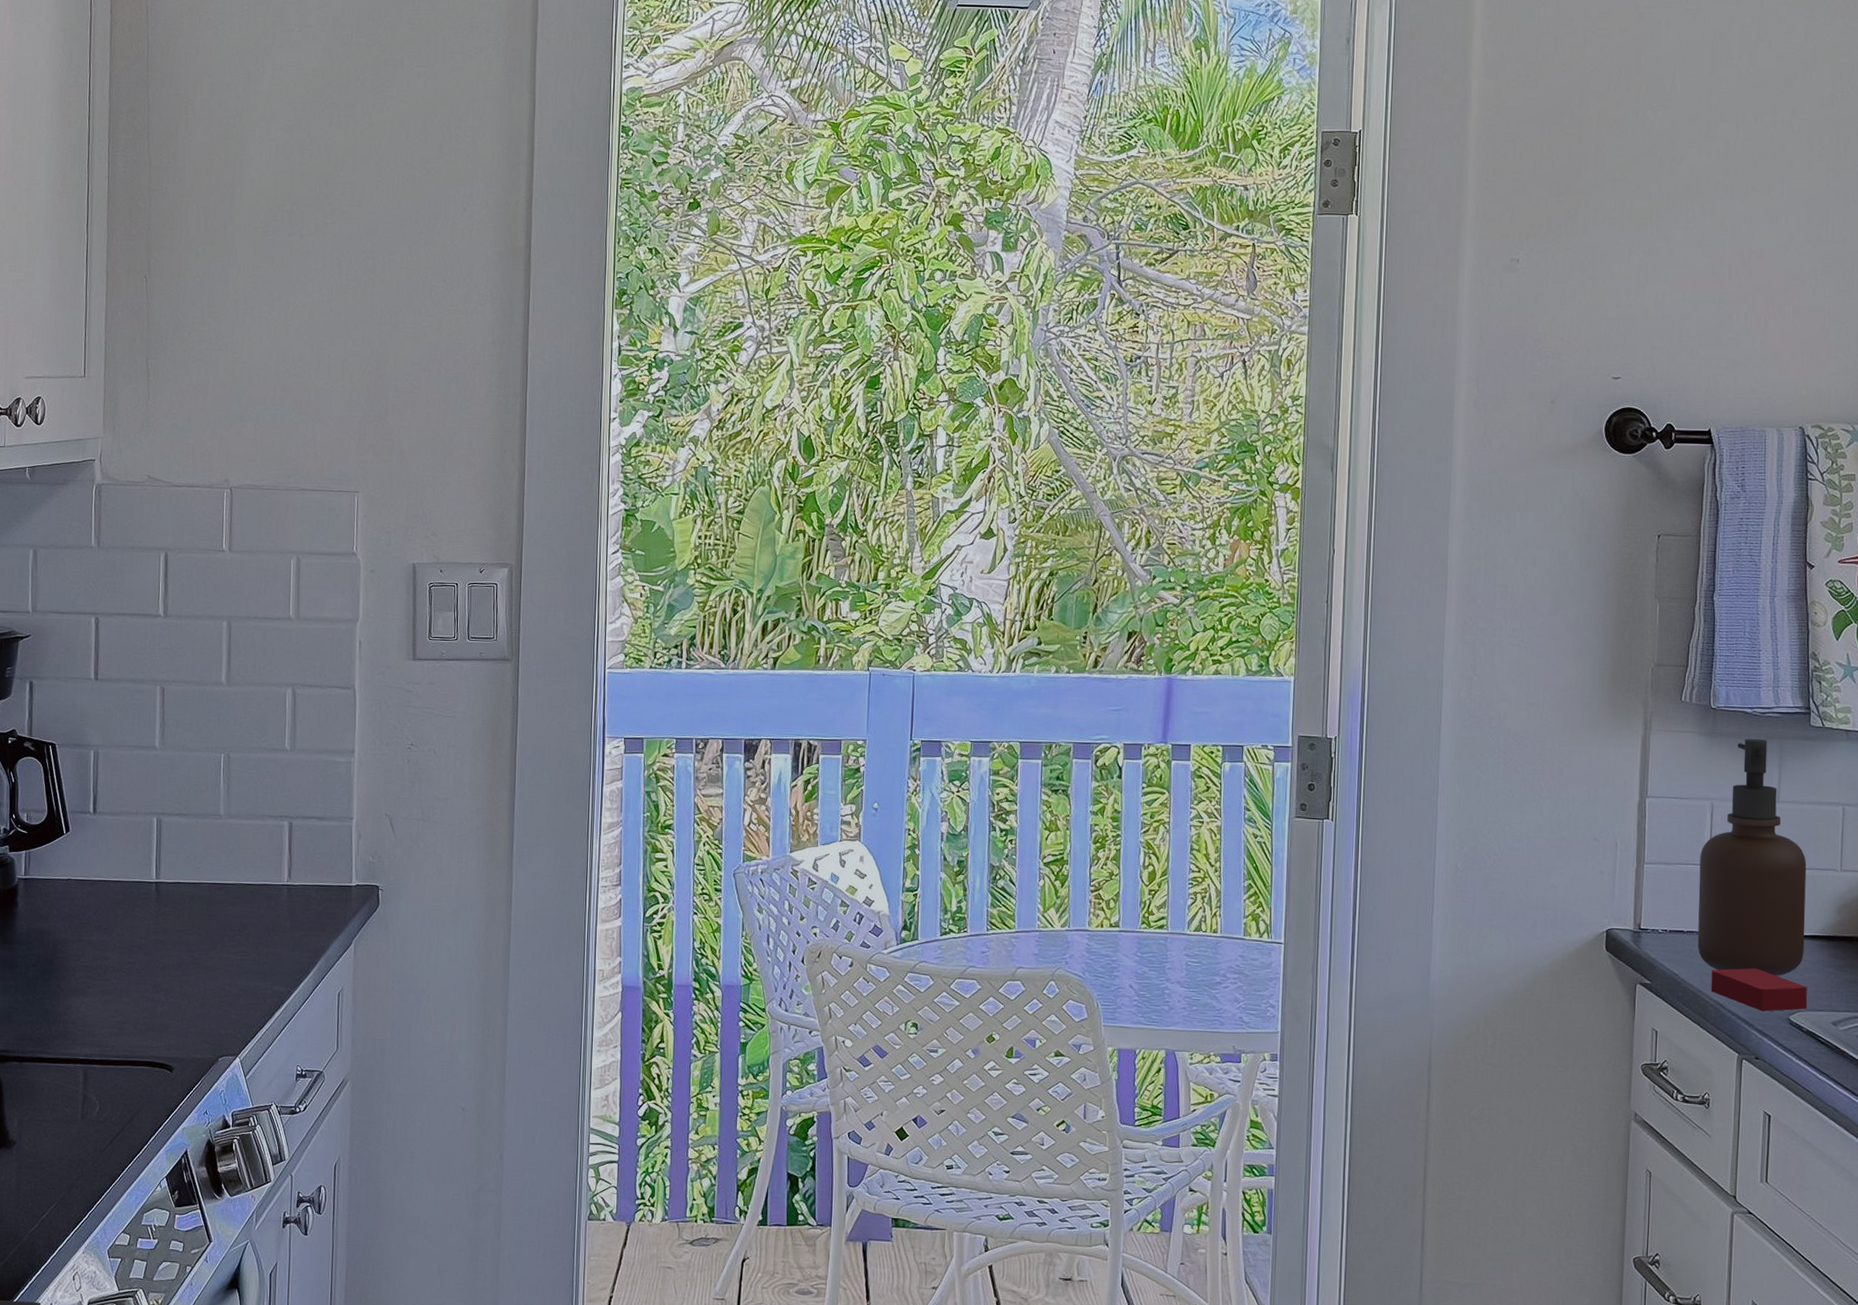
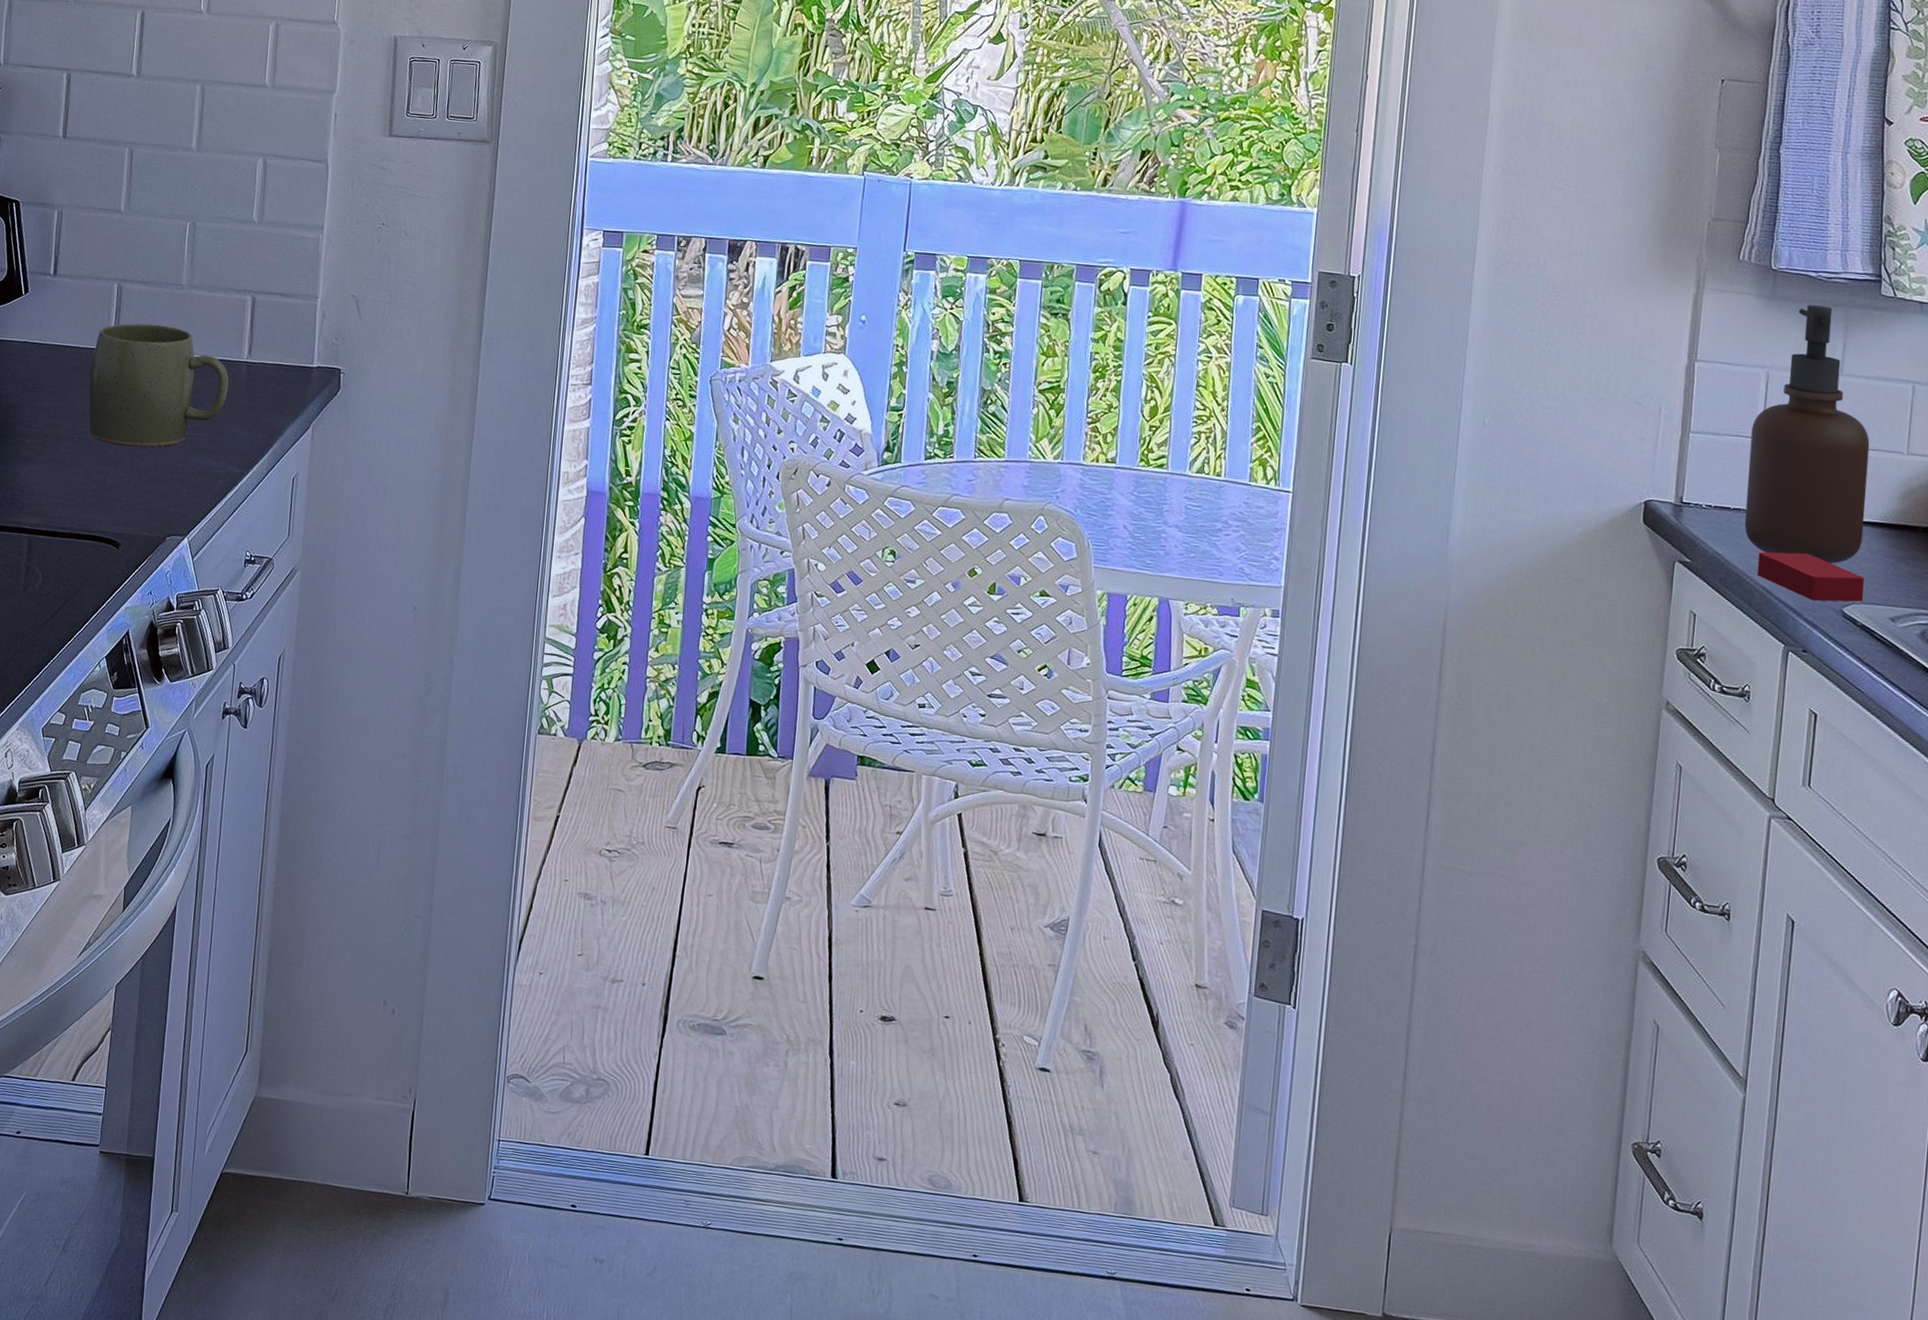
mug: none [134,854,271,974] -> present [89,323,229,448]

